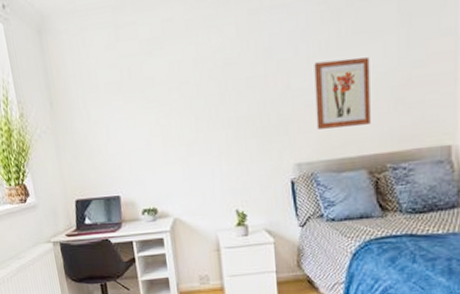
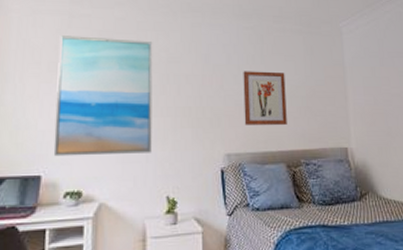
wall art: none [110,42,217,178] -> present [53,35,153,157]

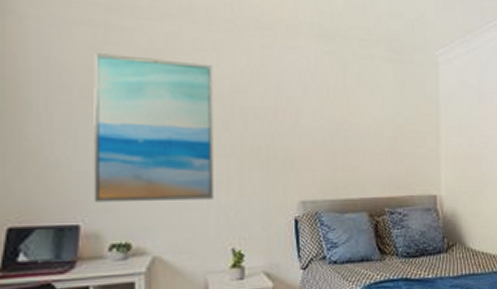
wall art: present [243,71,287,125] -> none [322,105,371,169]

